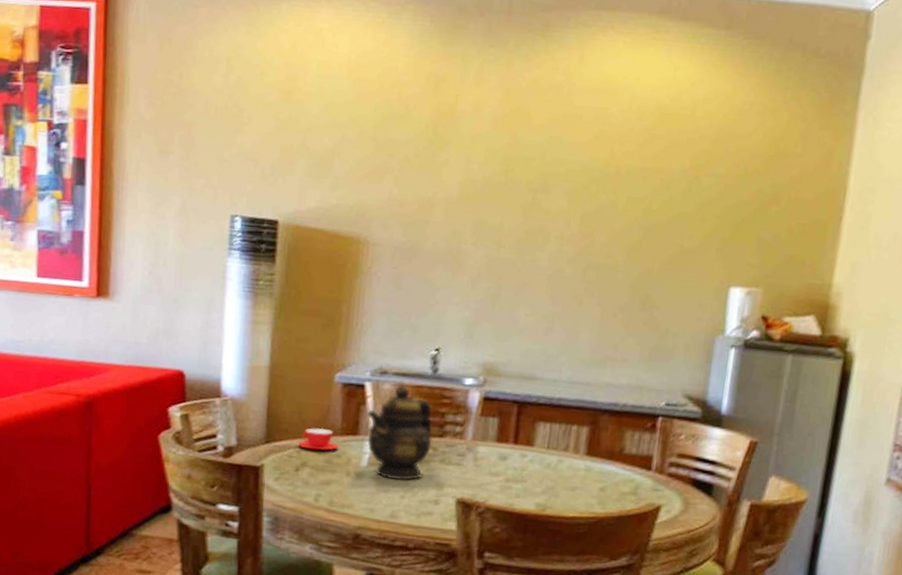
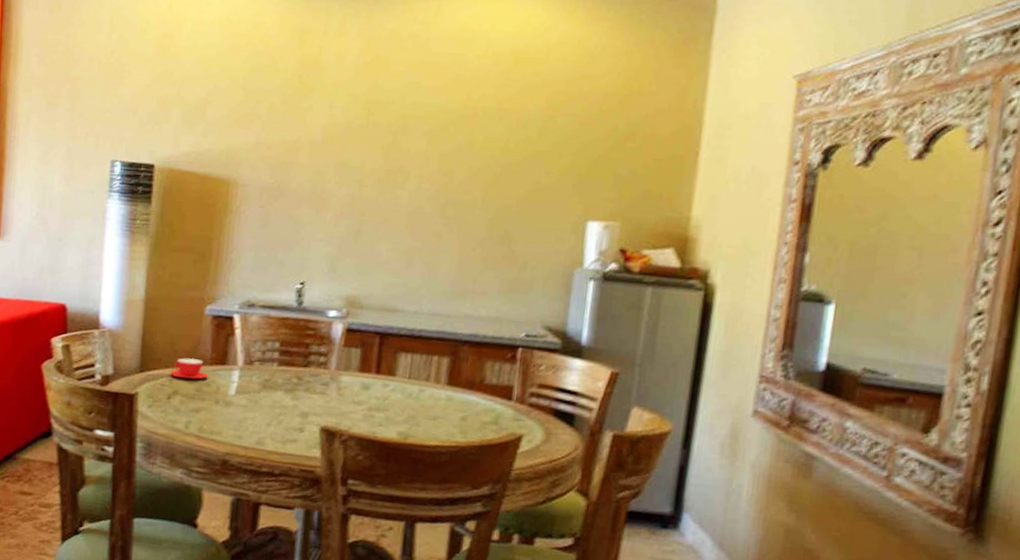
teapot: present [366,385,433,481] -> none [234,317,298,409]

